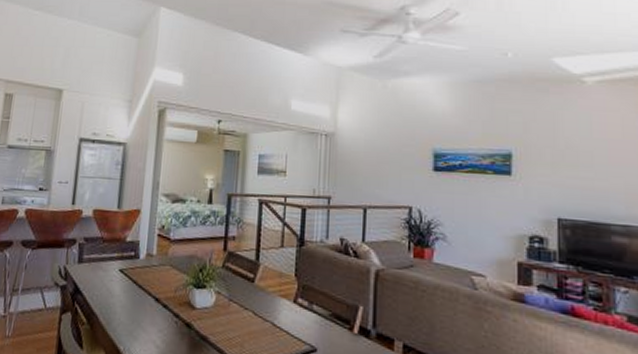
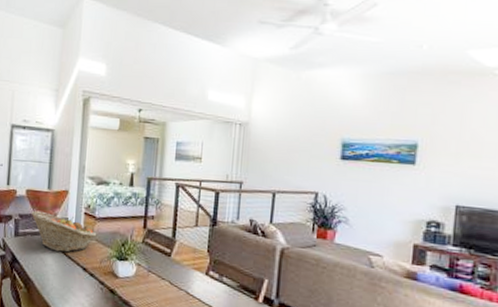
fruit basket: none [98,233,172,281] -> present [31,210,97,253]

